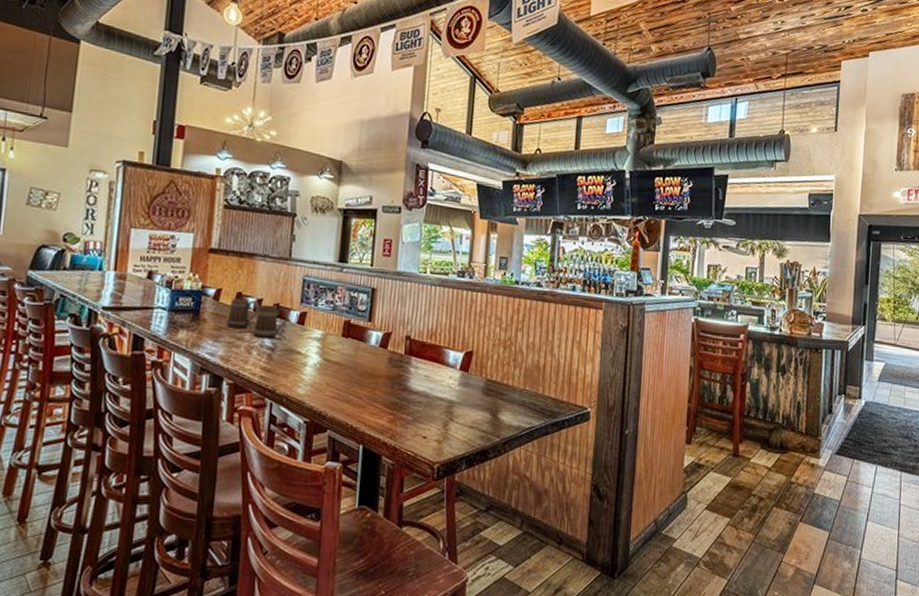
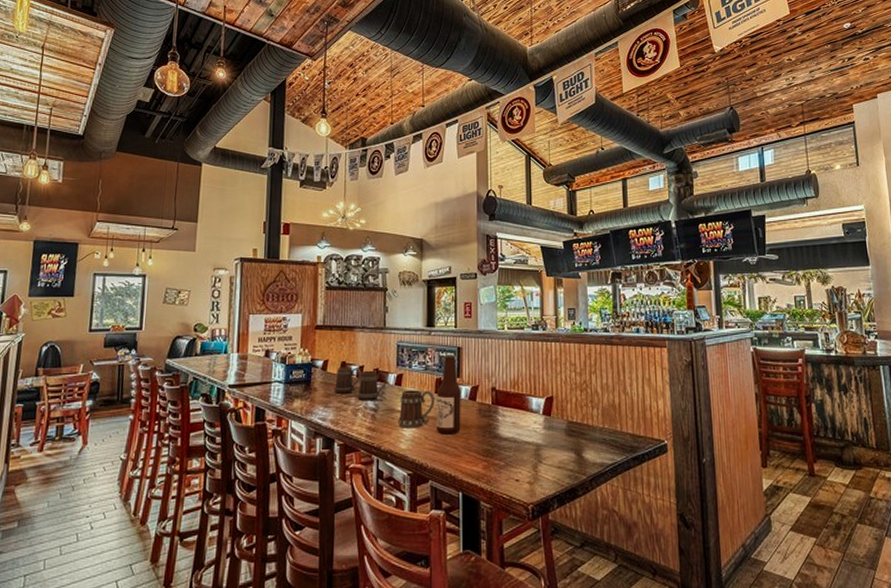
beer mug: none [297,330,341,373] -> present [398,390,434,428]
root beer bottle: none [339,295,372,383] -> present [436,354,461,435]

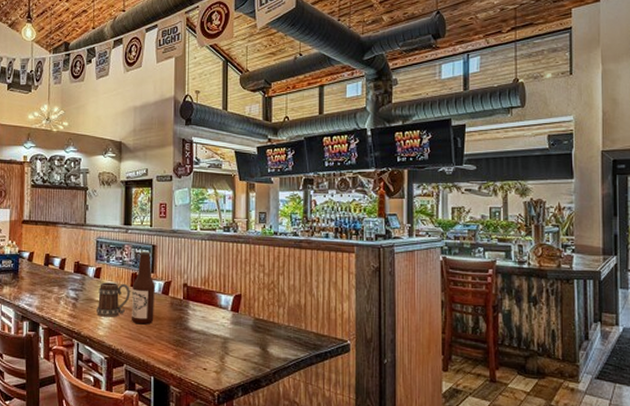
beer mug: present [335,366,362,394] -> none [40,258,64,283]
beer mug: present [357,370,387,400] -> none [60,263,87,290]

